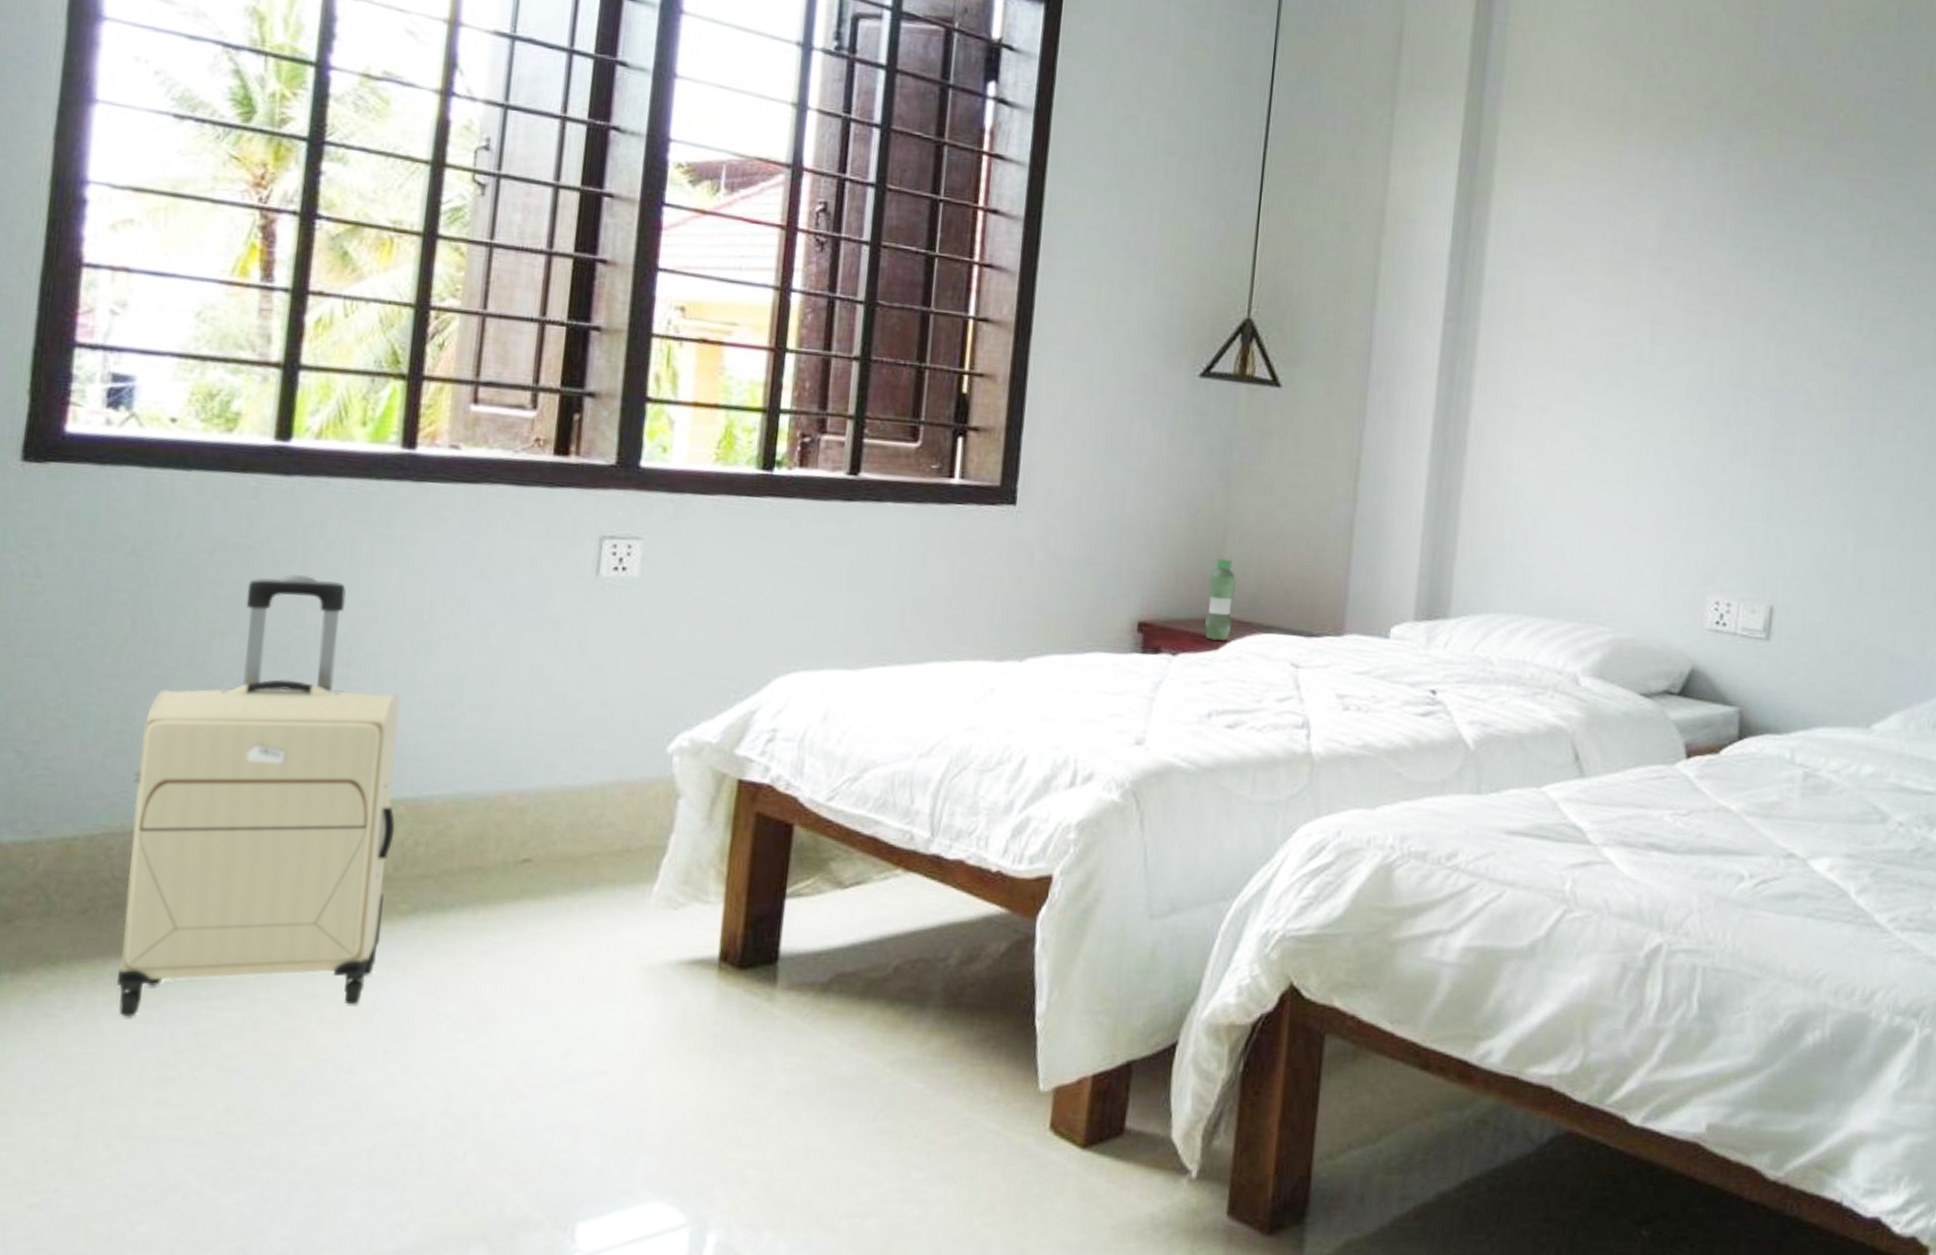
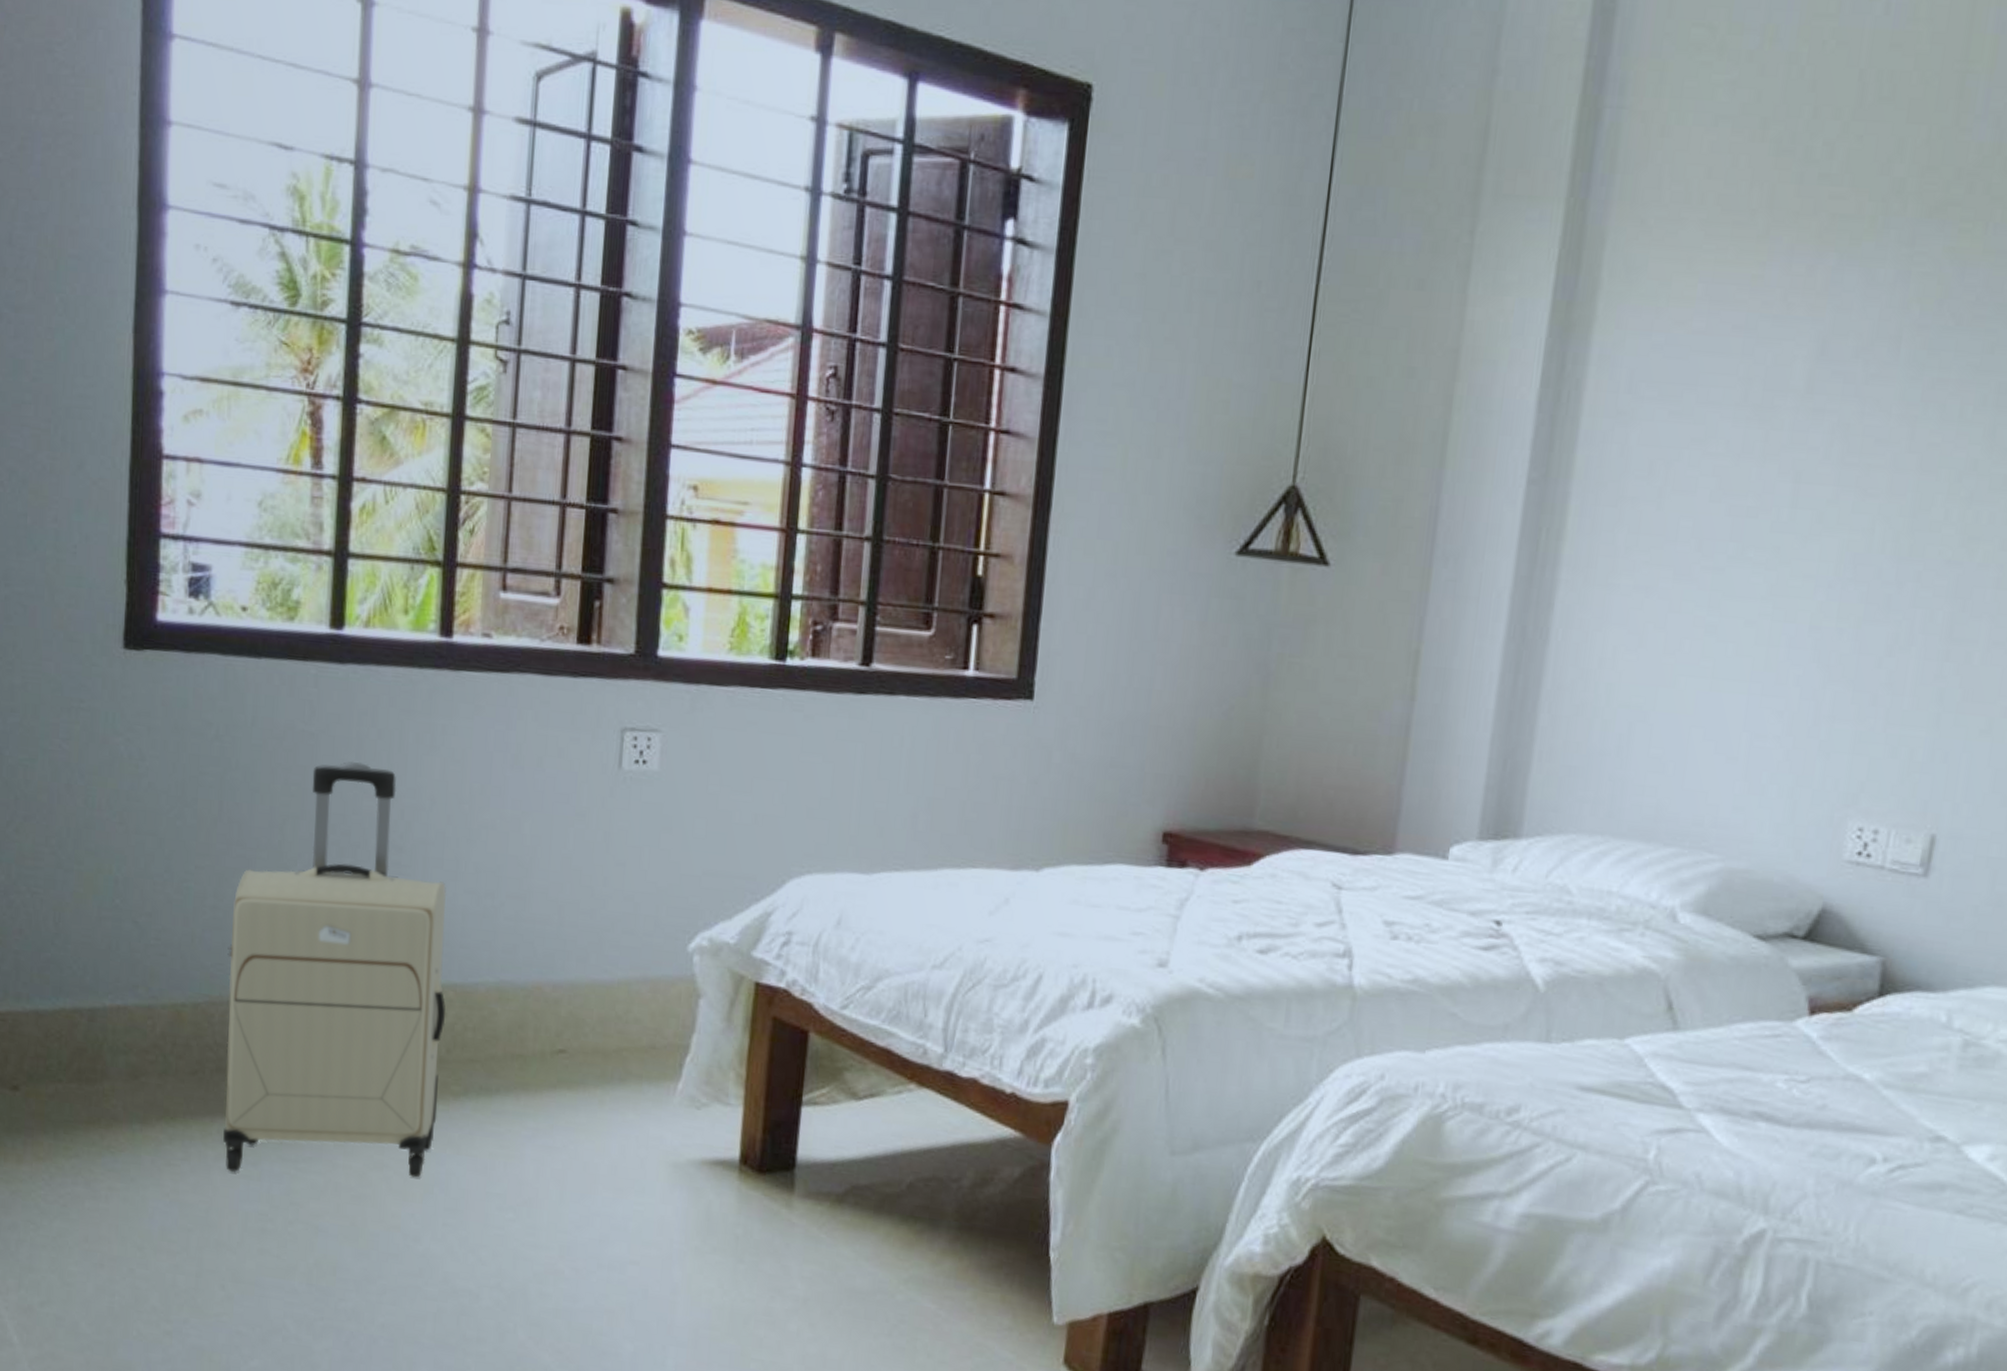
water bottle: present [1204,559,1236,641] -> none [1235,763,1273,856]

